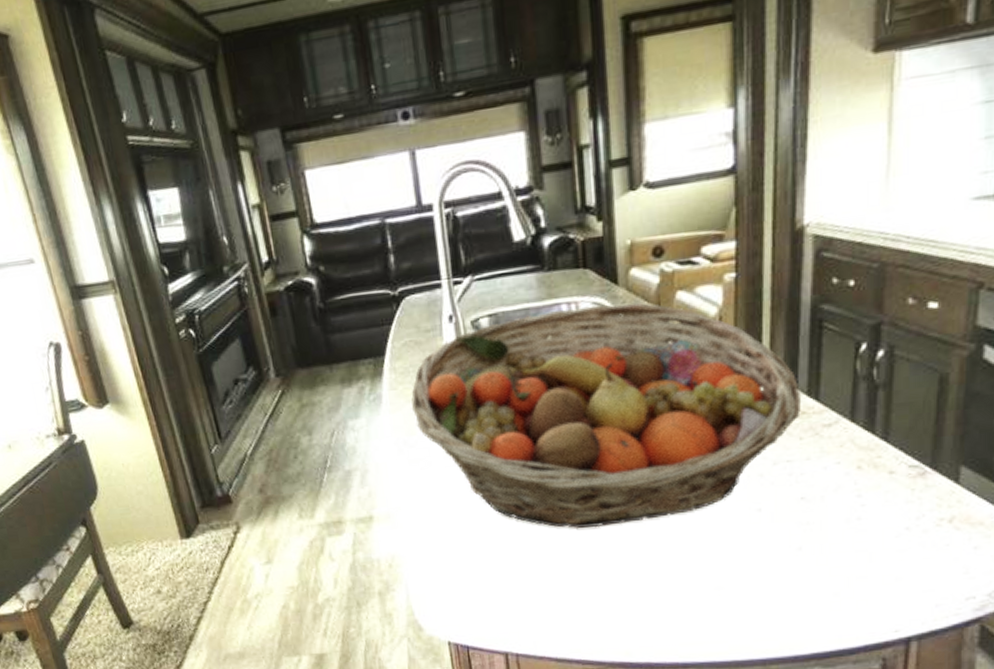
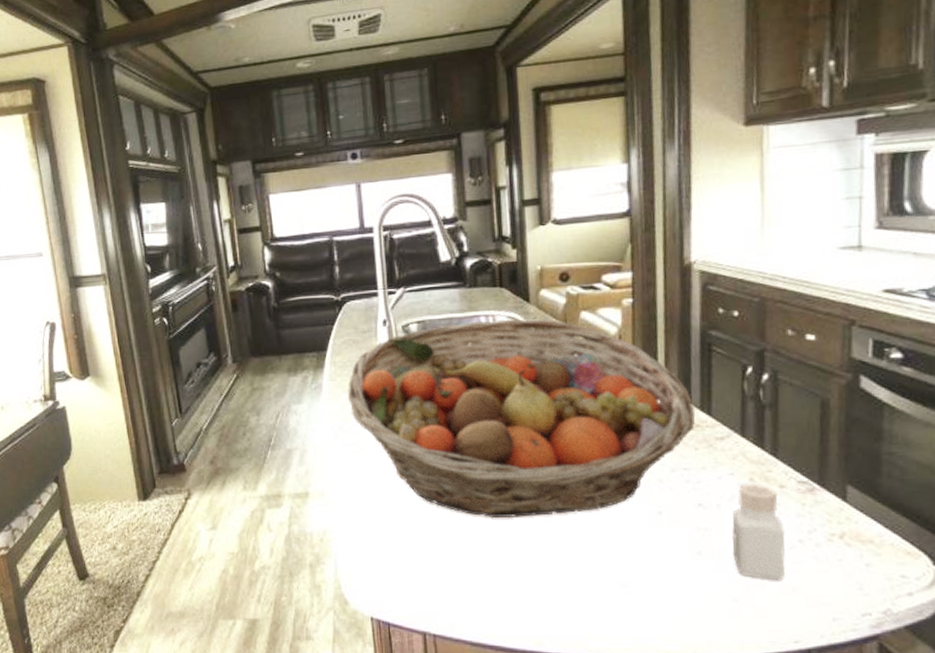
pepper shaker: none [835,471,892,572] -> present [732,483,786,581]

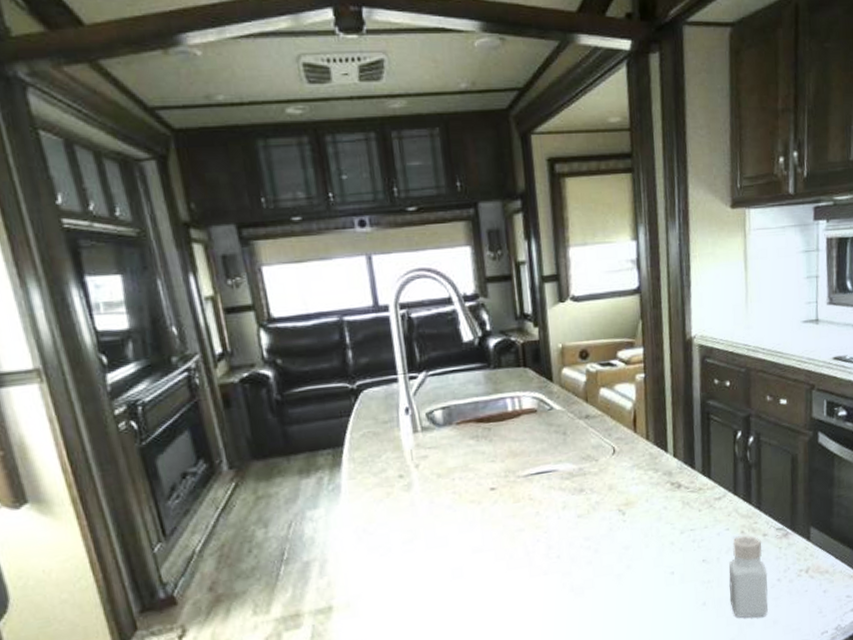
fruit basket: present [348,318,696,519] -> none [370,397,698,602]

